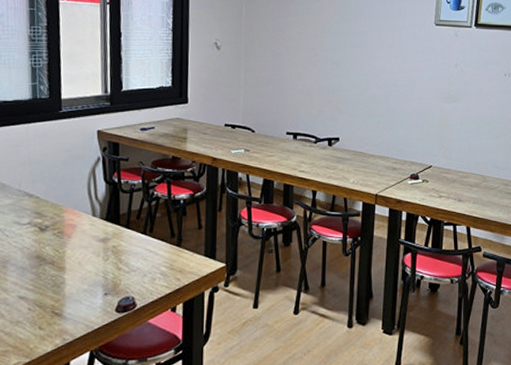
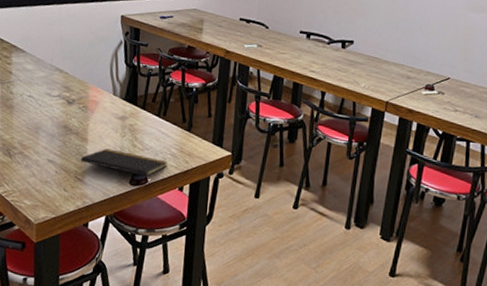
notepad: none [58,276,157,311] -> present [81,148,168,186]

